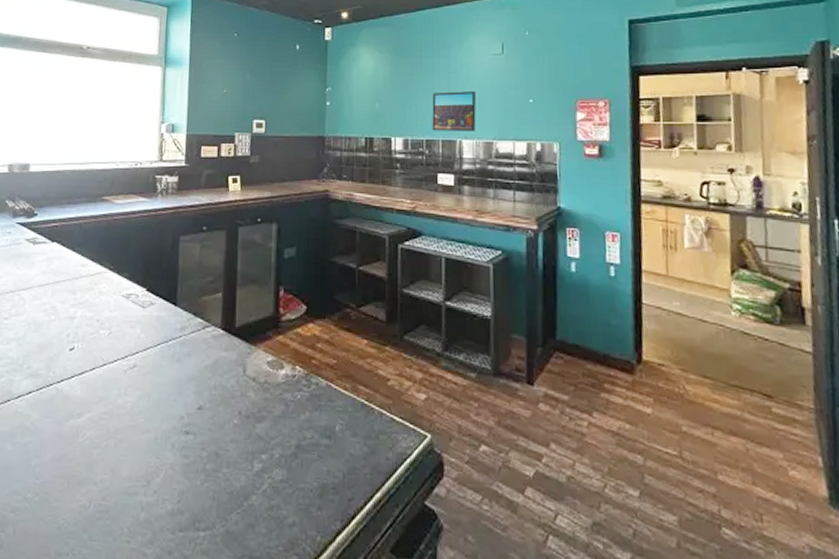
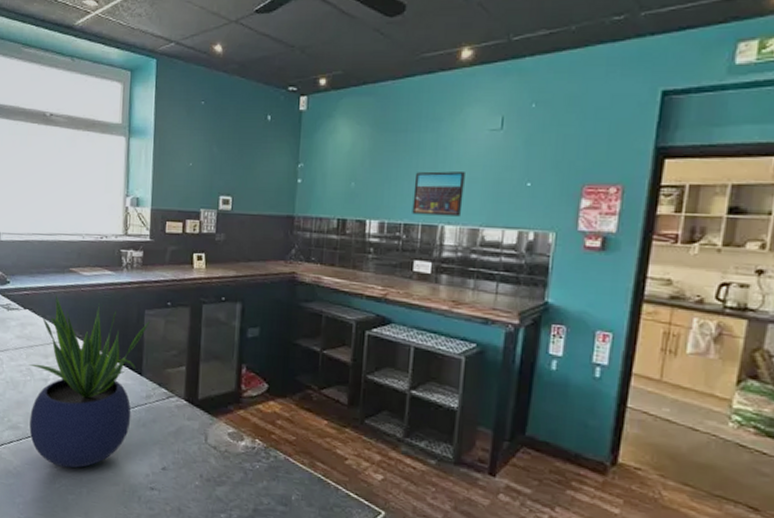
potted plant: none [51,225,185,417] -> present [28,294,150,468]

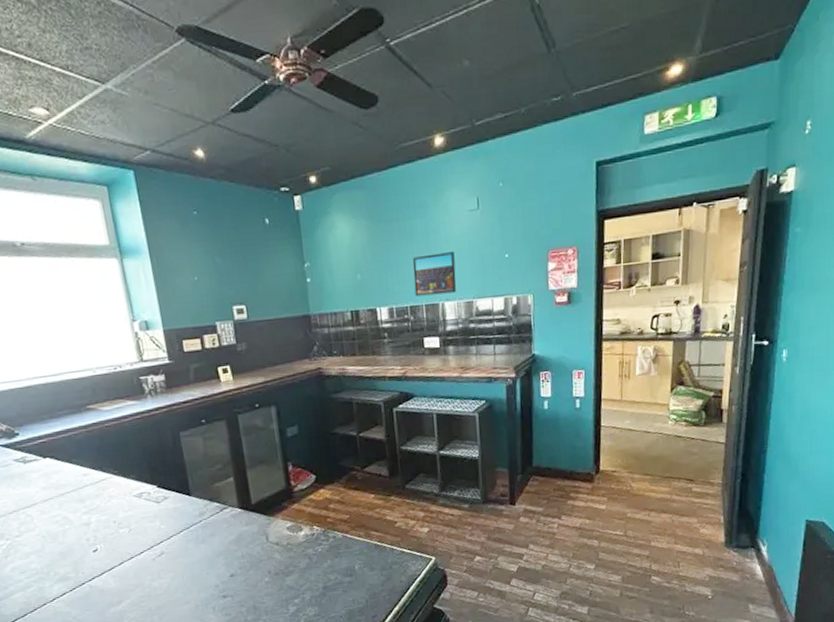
potted plant: present [28,294,150,468] -> none [63,436,189,603]

